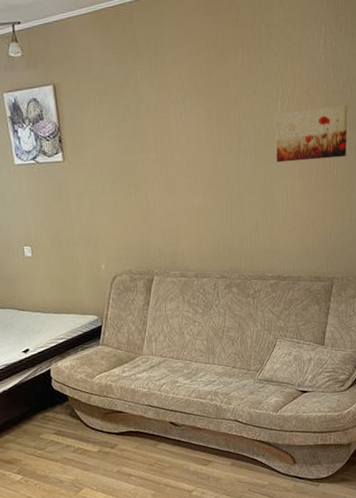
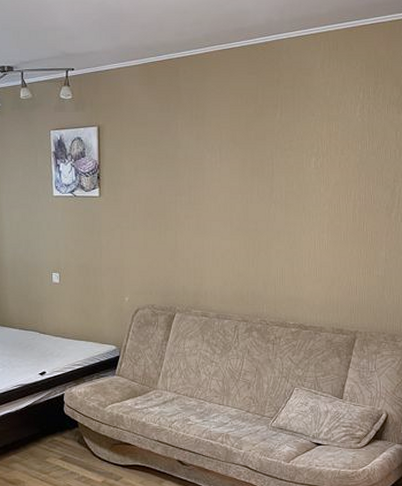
wall art: present [275,105,348,163] -> none [306,167,381,215]

